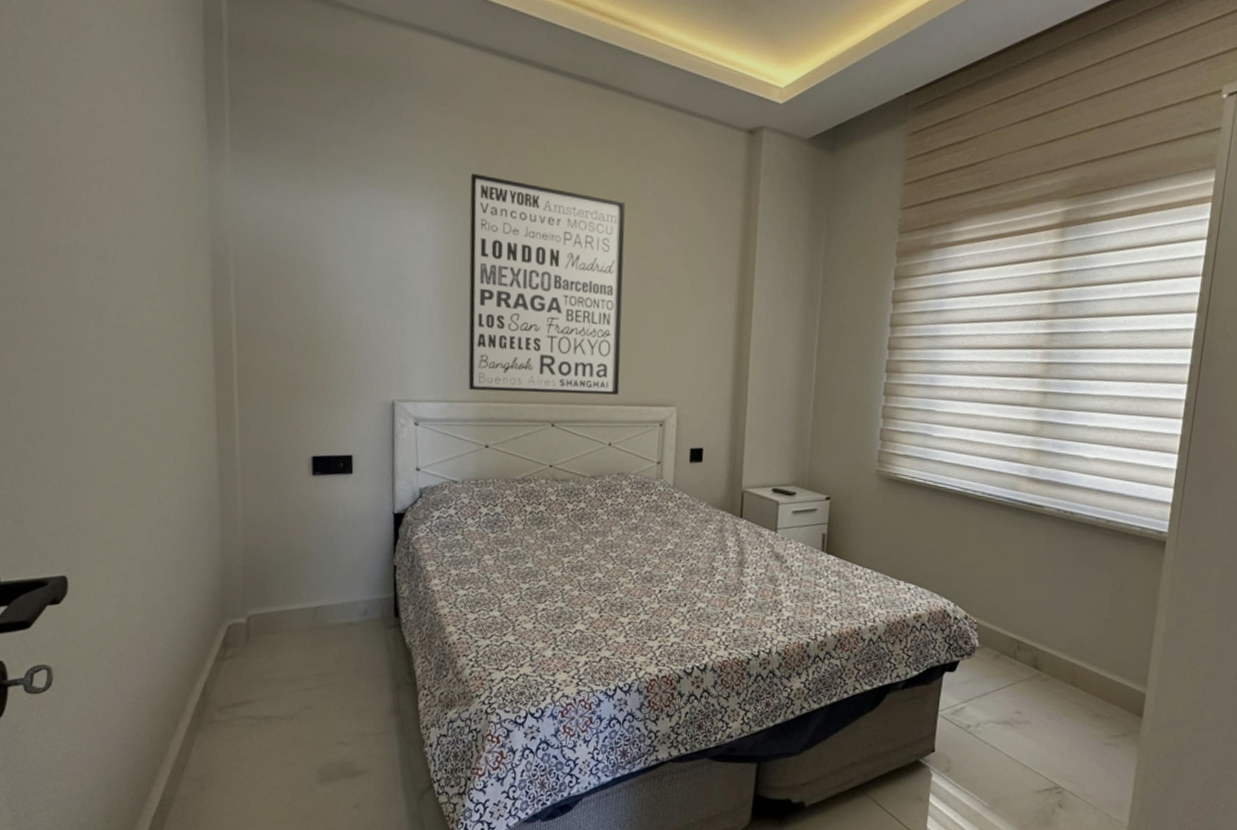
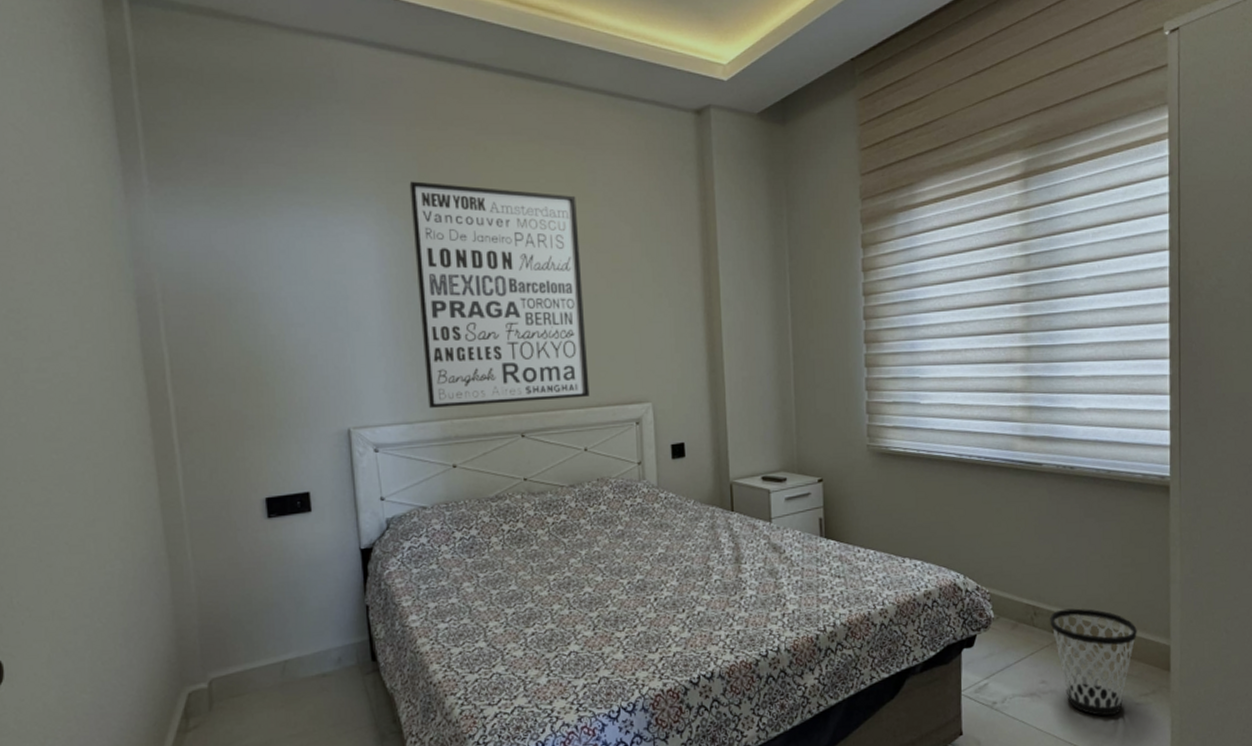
wastebasket: none [1031,646,1116,752] -> present [1050,608,1137,716]

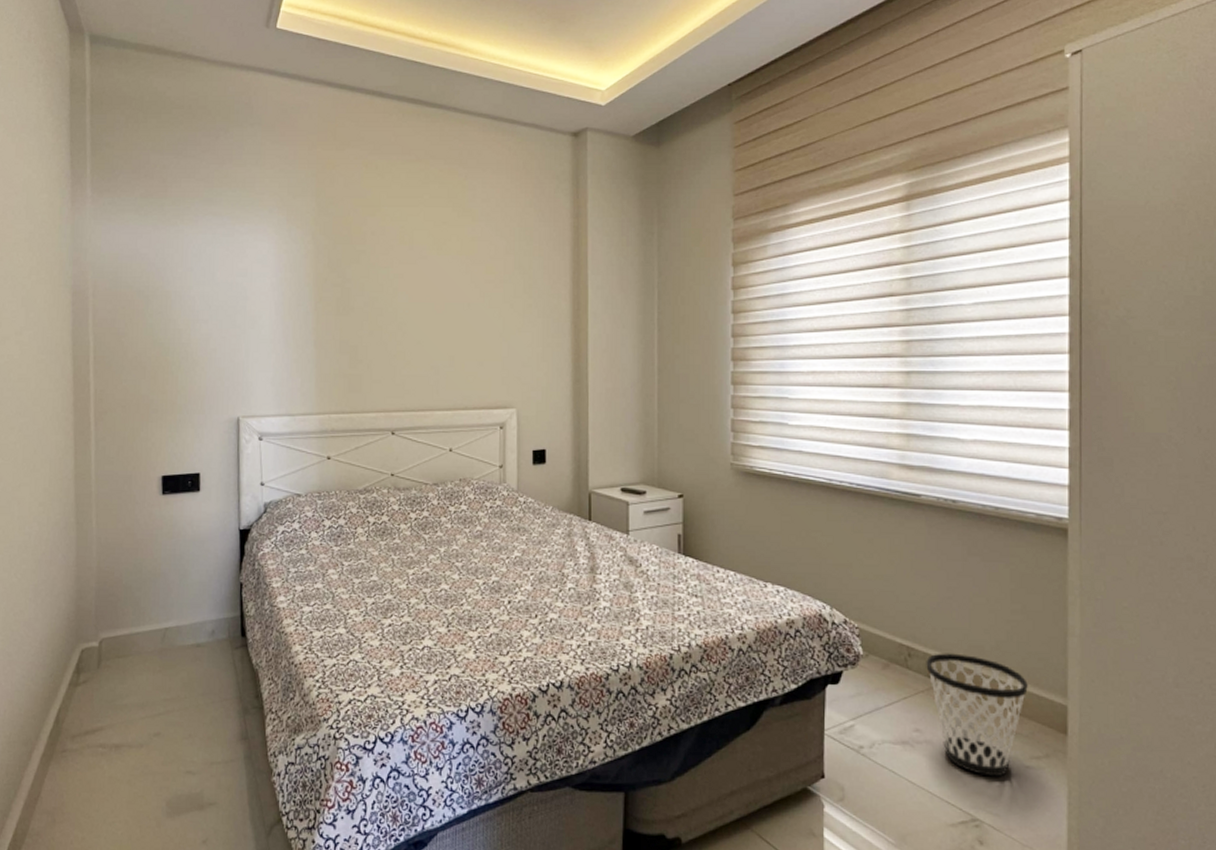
wall art: present [409,181,590,408] -> none [307,195,458,403]

